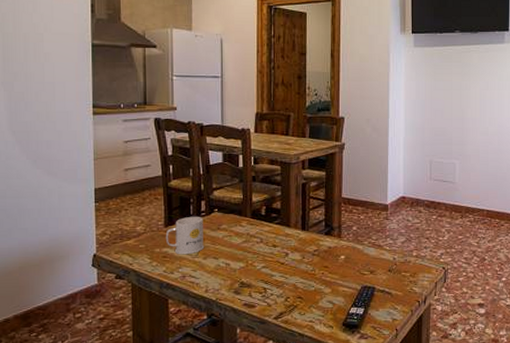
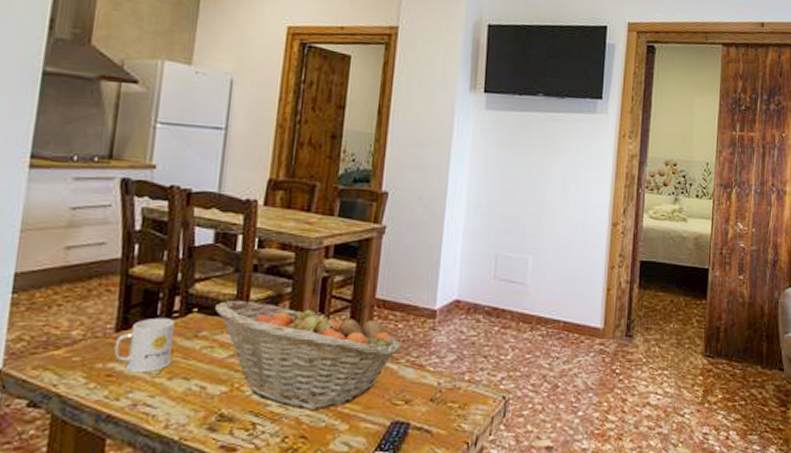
fruit basket: none [230,202,364,279] -> present [215,300,401,410]

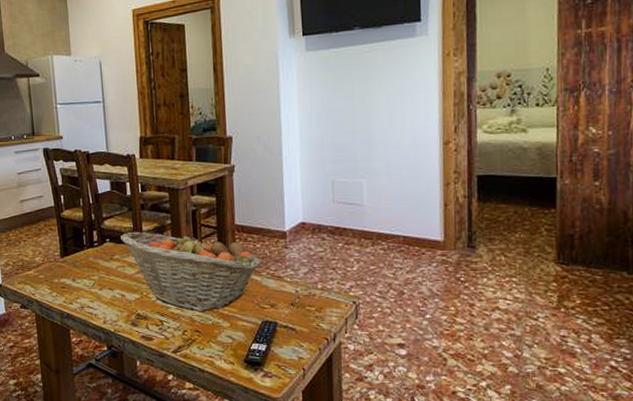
mug: present [113,317,175,373] -> none [62,246,100,286]

